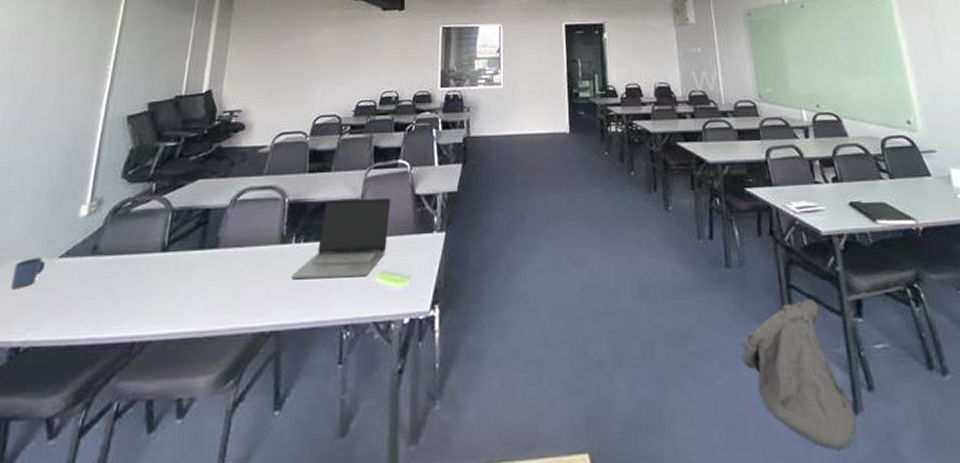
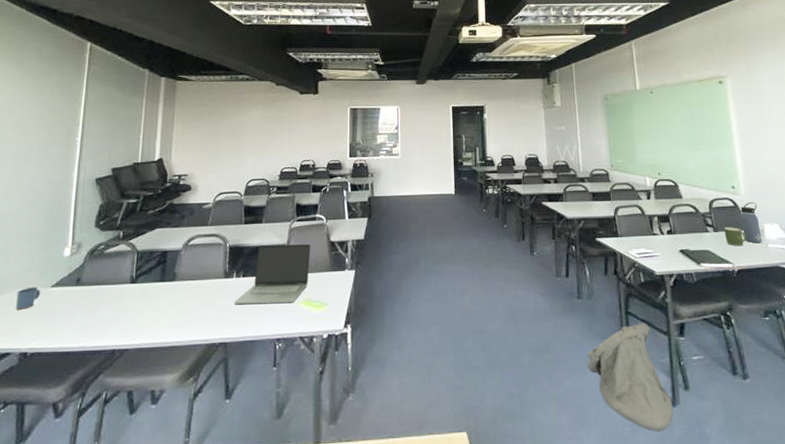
mug: none [901,172,931,197] -> present [723,227,747,246]
water bottle: none [920,140,950,194] -> present [740,201,762,244]

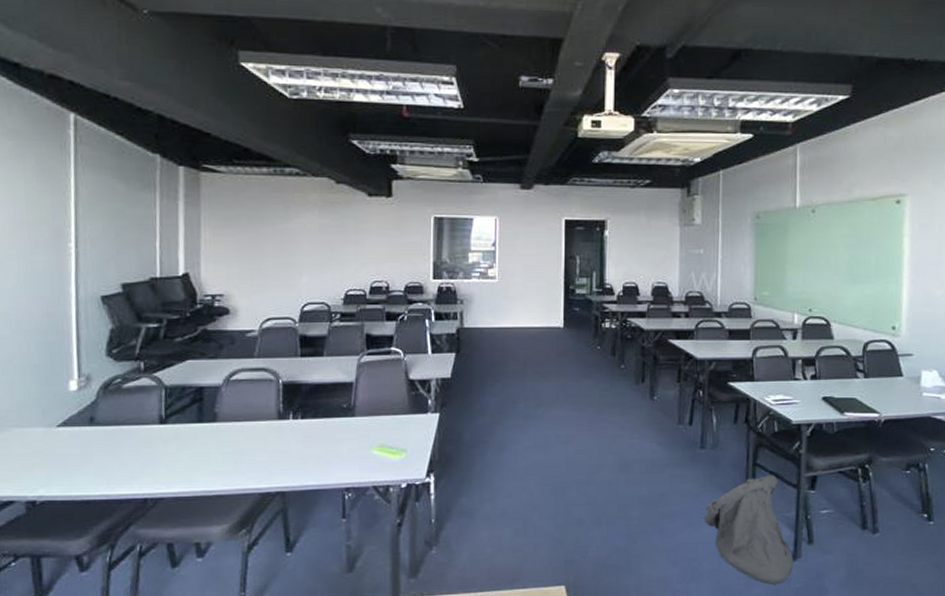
mug: present [16,286,41,310] -> none [13,426,45,452]
laptop: present [234,244,311,305] -> none [292,382,385,450]
mug: present [723,227,747,246] -> none [875,373,900,394]
water bottle: present [740,201,762,244] -> none [896,345,917,392]

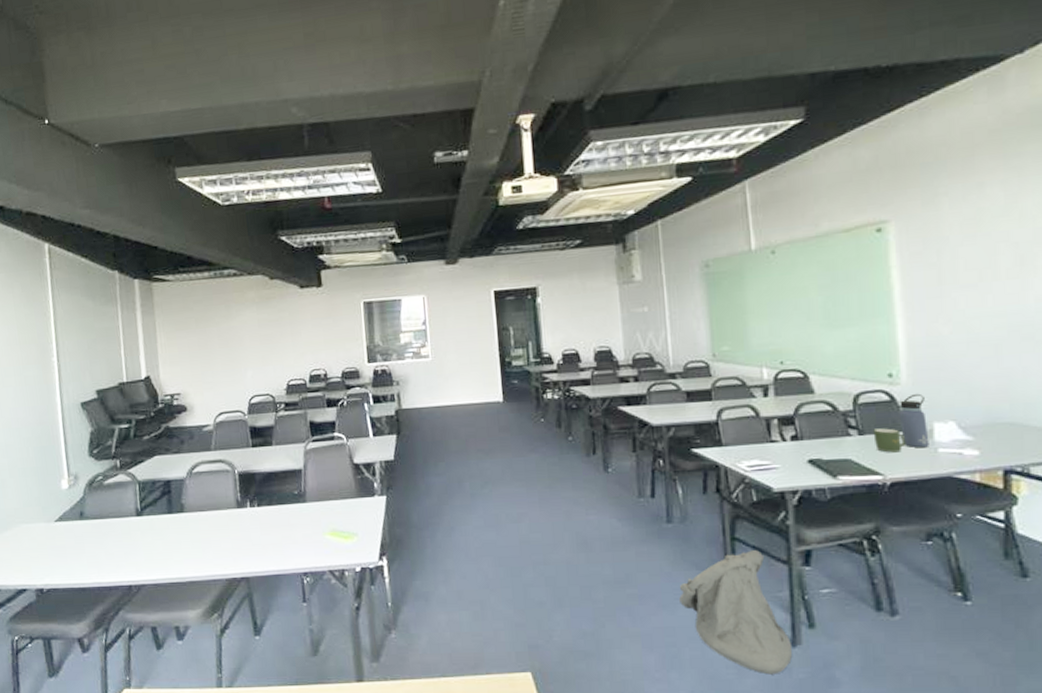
mug: none [875,373,900,394] -> present [873,428,906,453]
water bottle: none [896,345,917,392] -> present [898,393,929,448]

